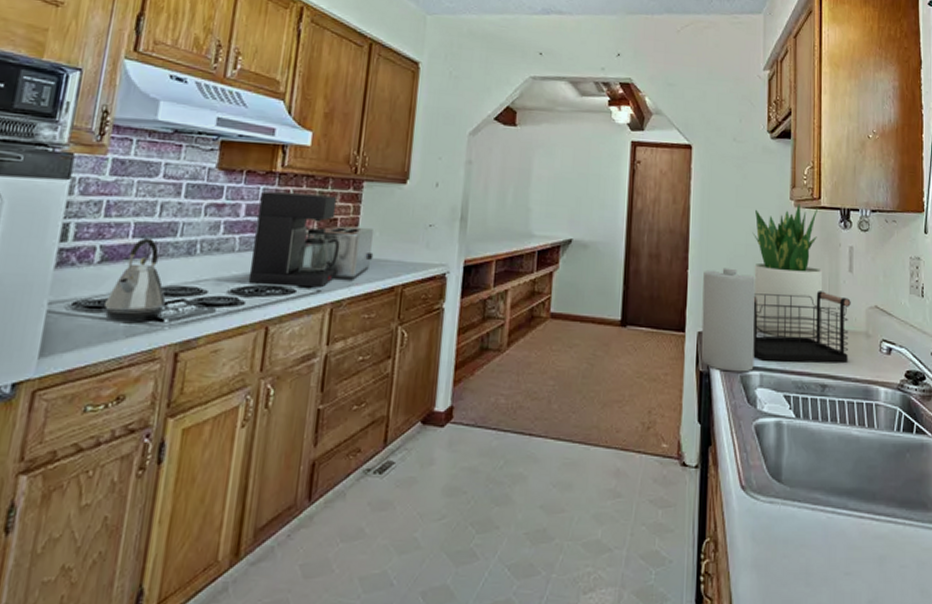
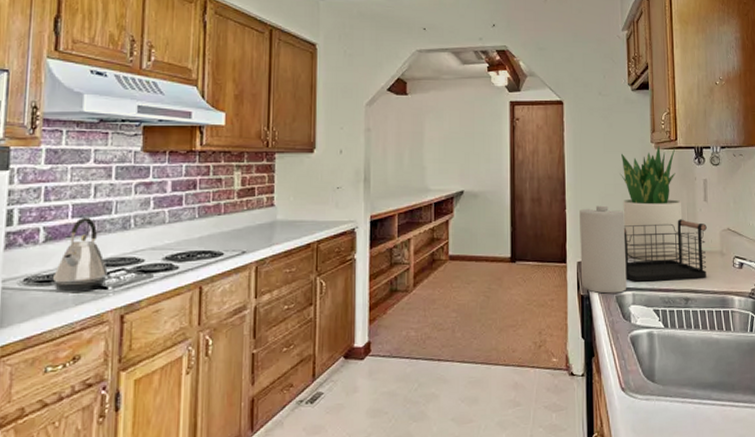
coffee maker: present [248,191,341,288] -> none [180,168,259,251]
toaster: present [323,225,375,282] -> none [243,193,290,242]

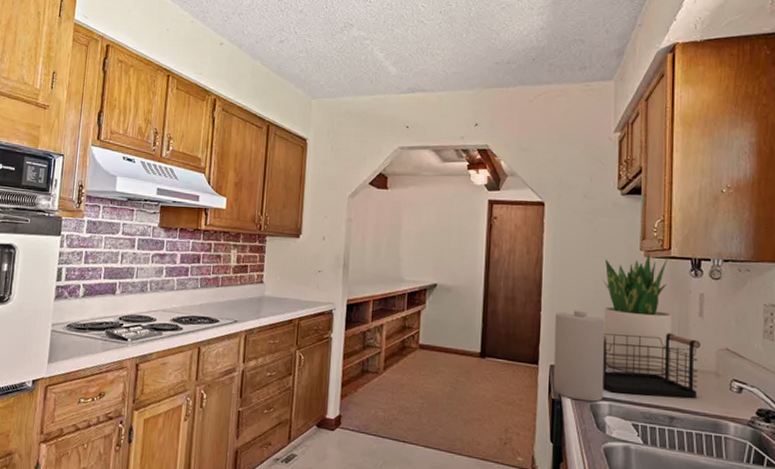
kettle: present [53,218,108,294] -> none [88,279,128,341]

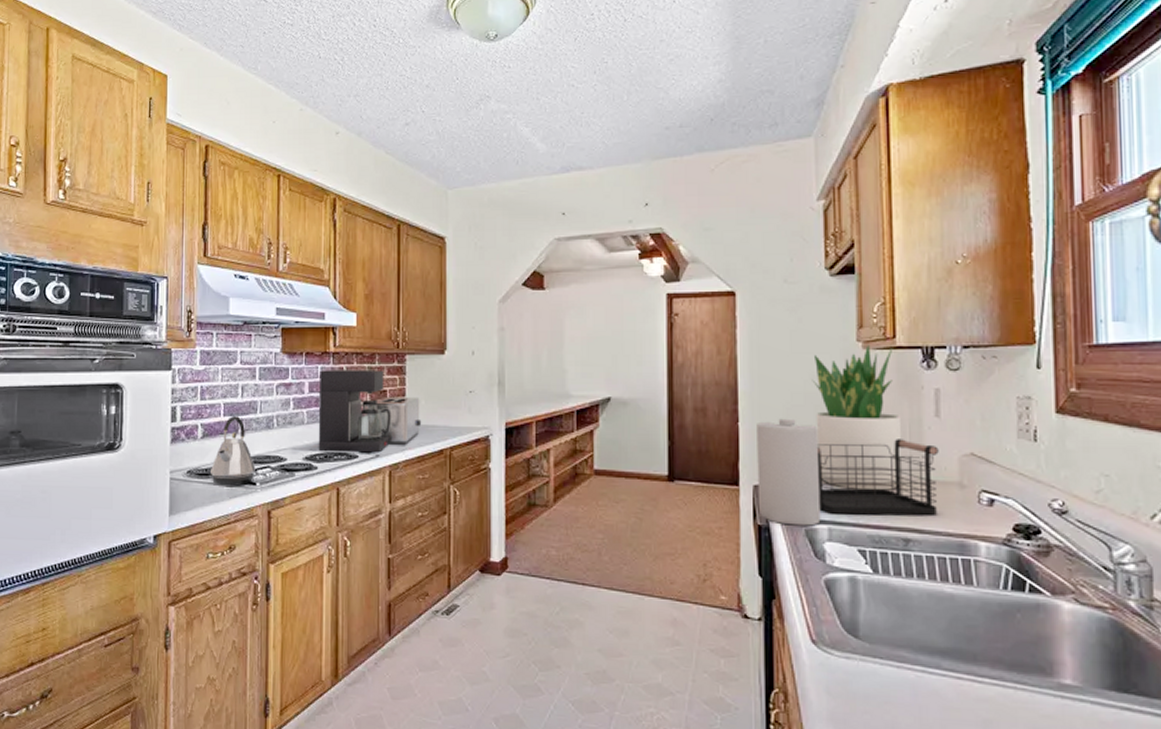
kettle: none [88,279,128,341] -> present [211,416,255,487]
coffee maker: none [184,244,251,319] -> present [318,370,392,453]
toaster: none [237,271,276,315] -> present [376,396,422,446]

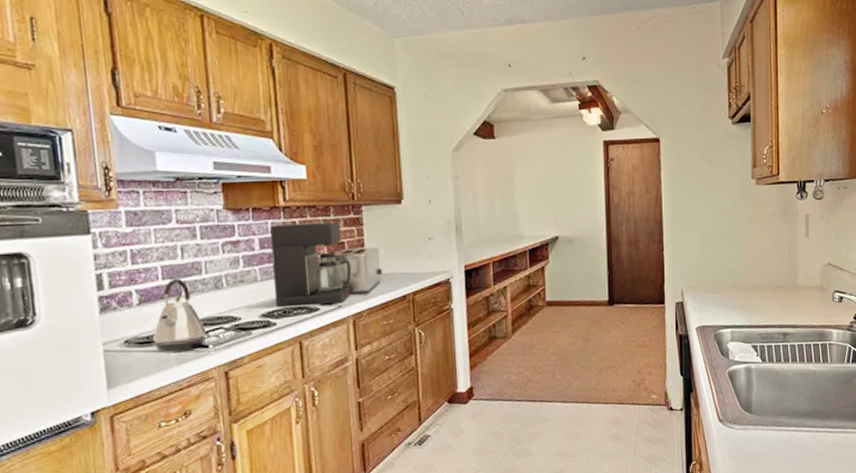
paper towel holder: present [757,418,821,526] -> none [678,245,726,332]
planter: present [812,345,903,490] -> none [719,181,783,299]
dish rack: present [816,439,939,516] -> none [722,256,807,320]

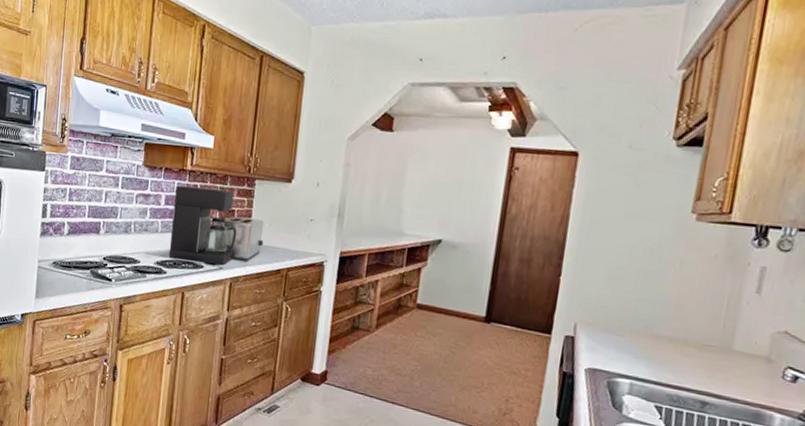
kettle: present [153,279,207,353] -> none [73,218,112,281]

